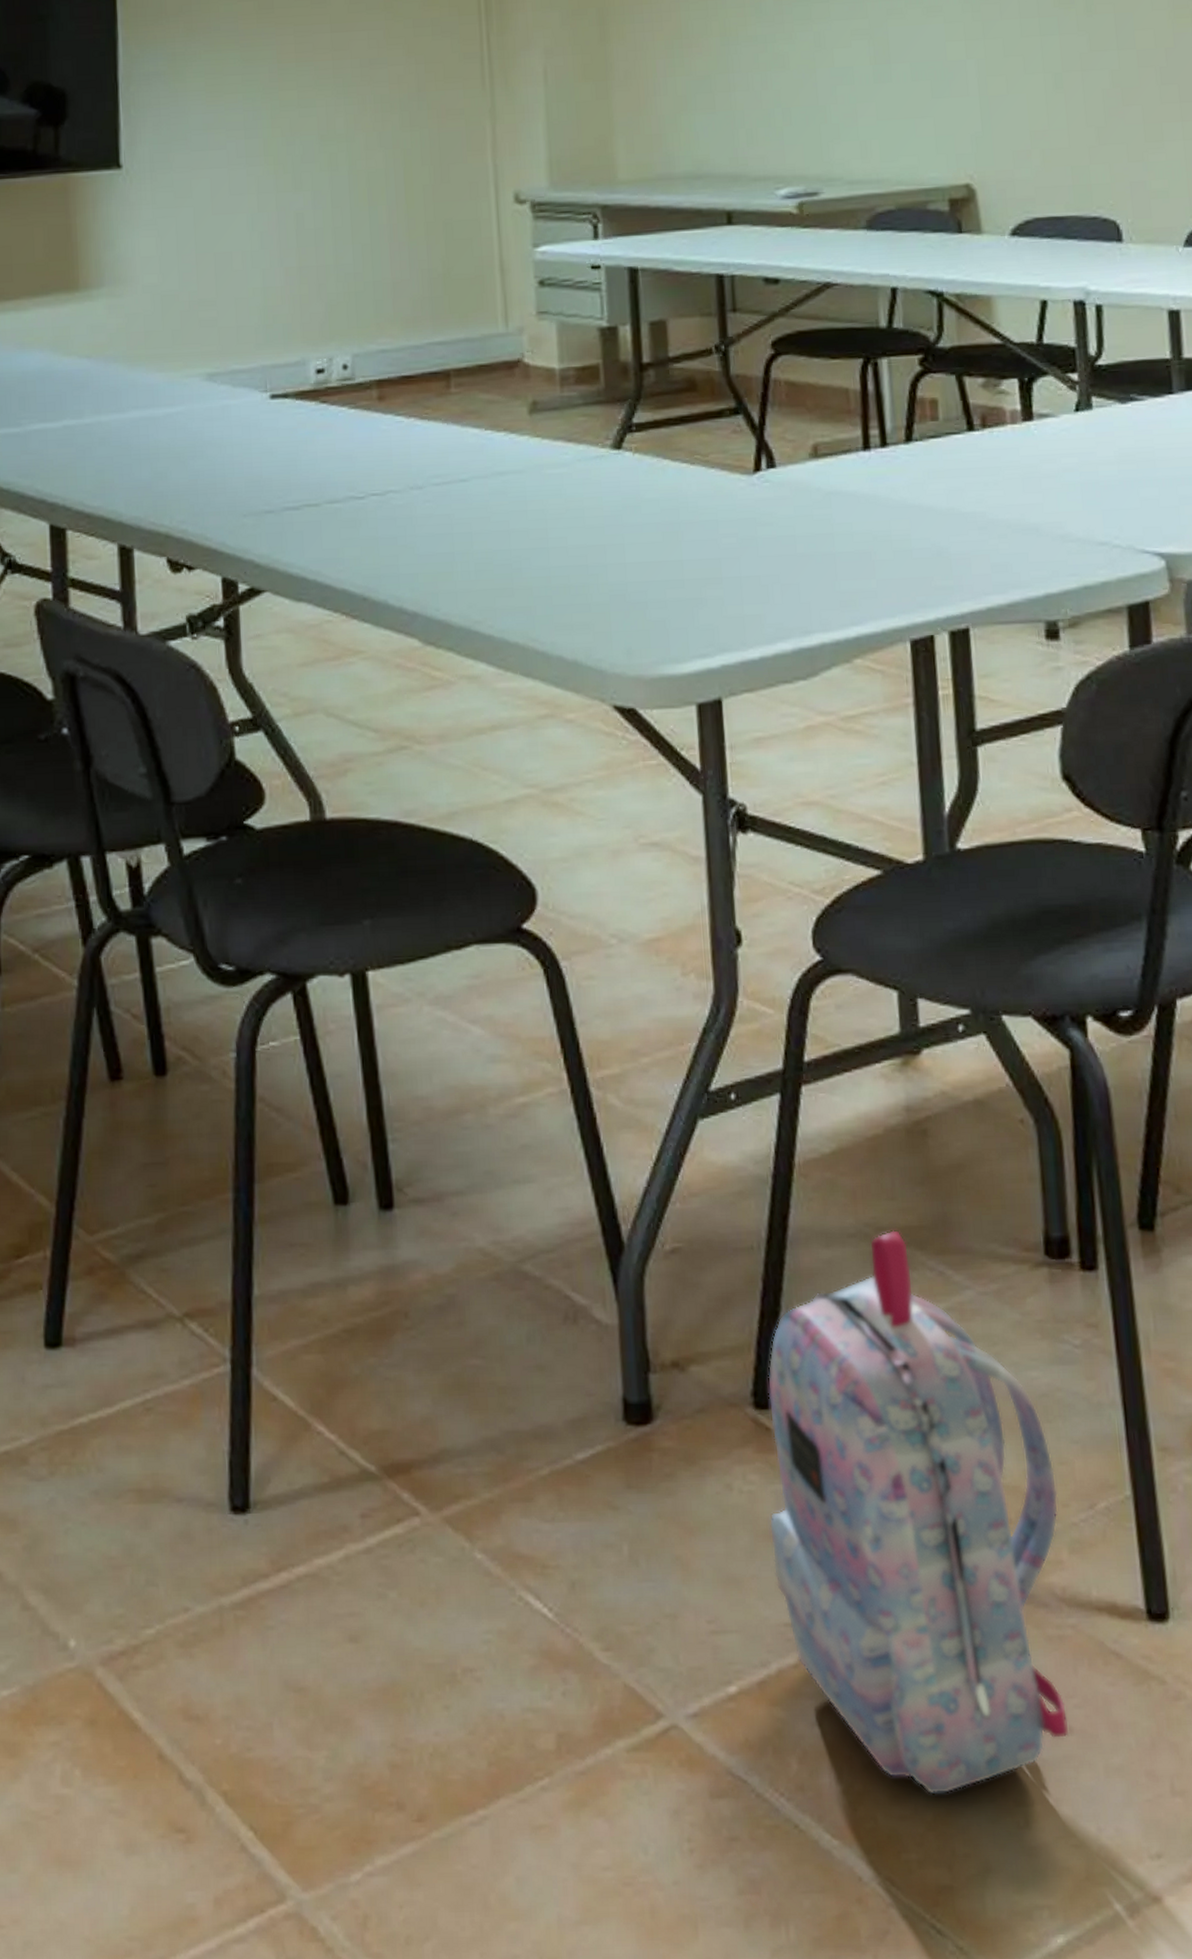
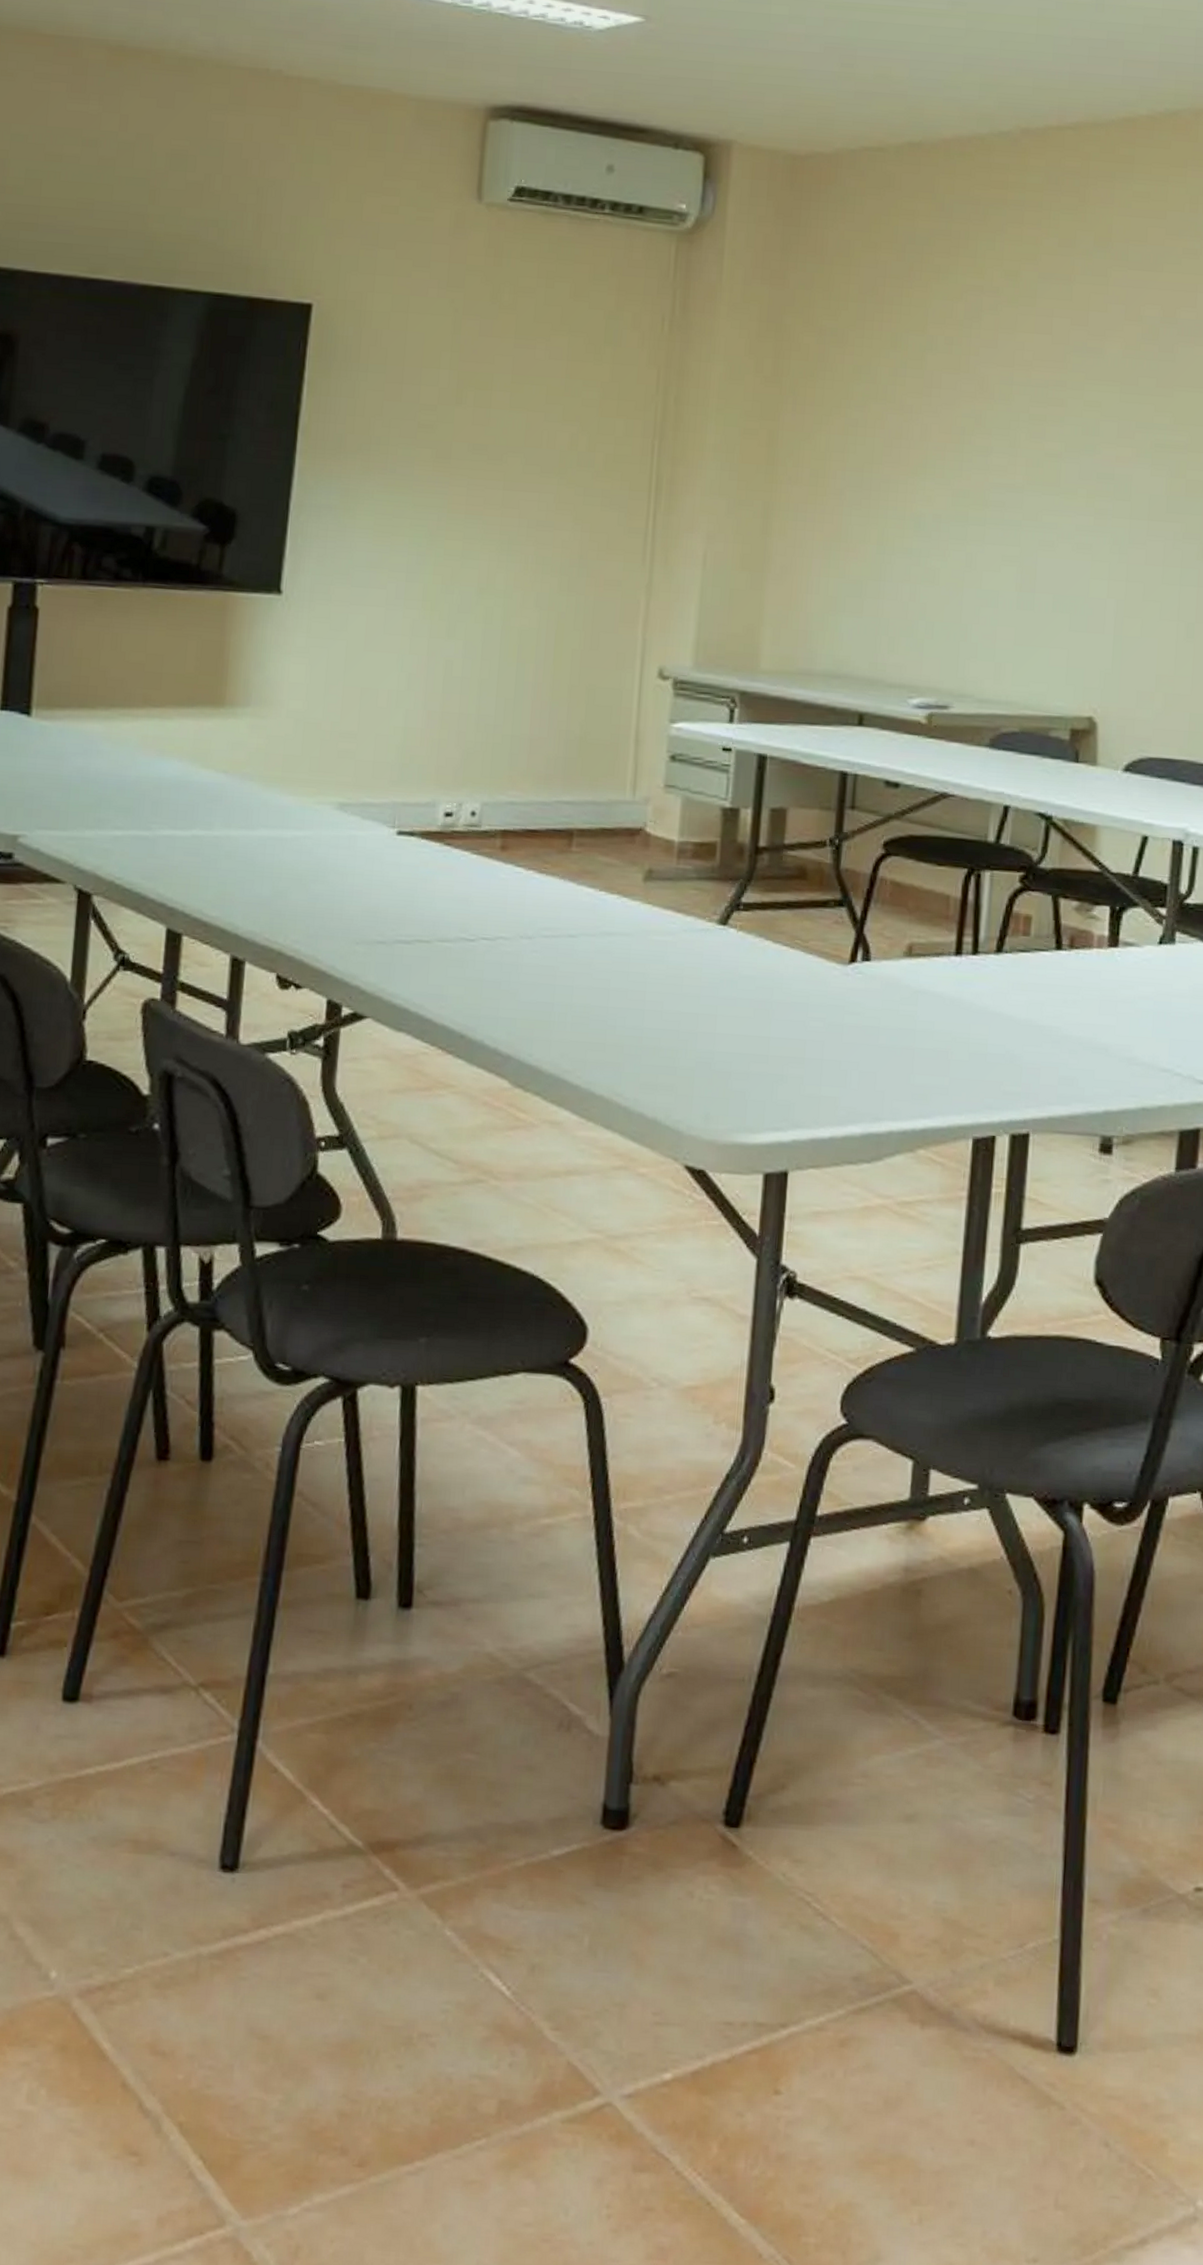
backpack: present [767,1230,1068,1795] -> none [721,1678,993,2188]

